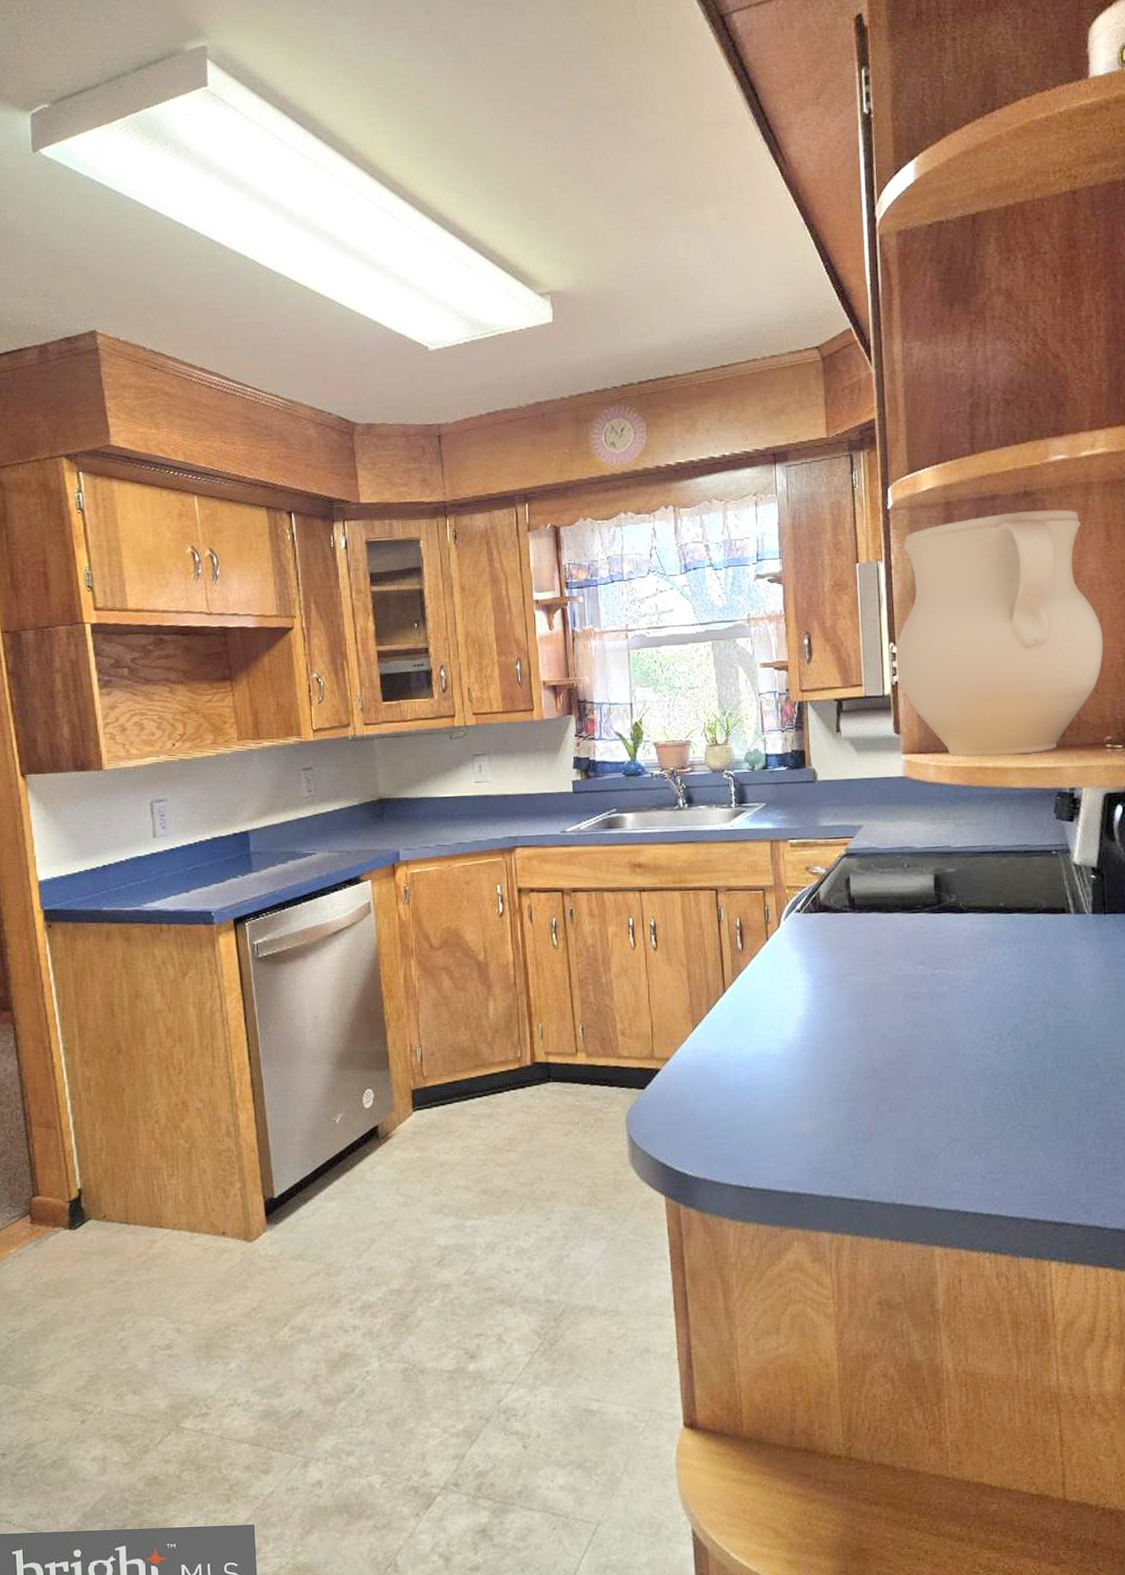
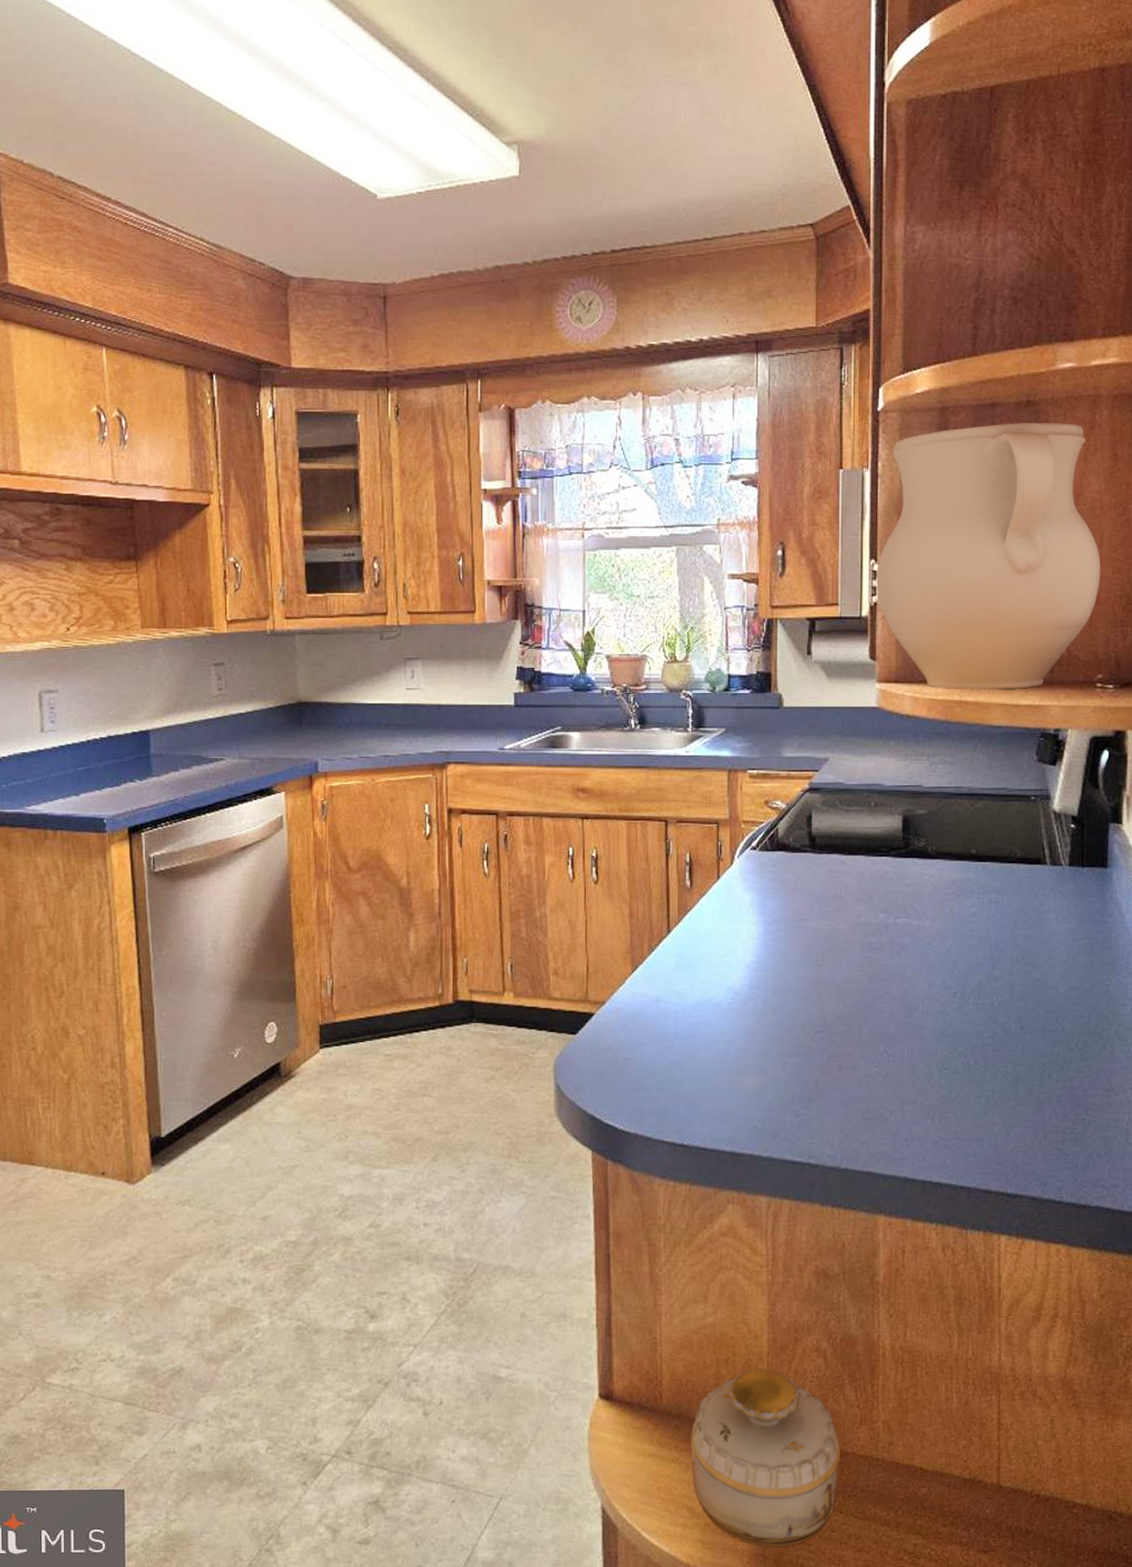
decorative jar: none [770,1395,913,1565] -> present [690,1368,841,1548]

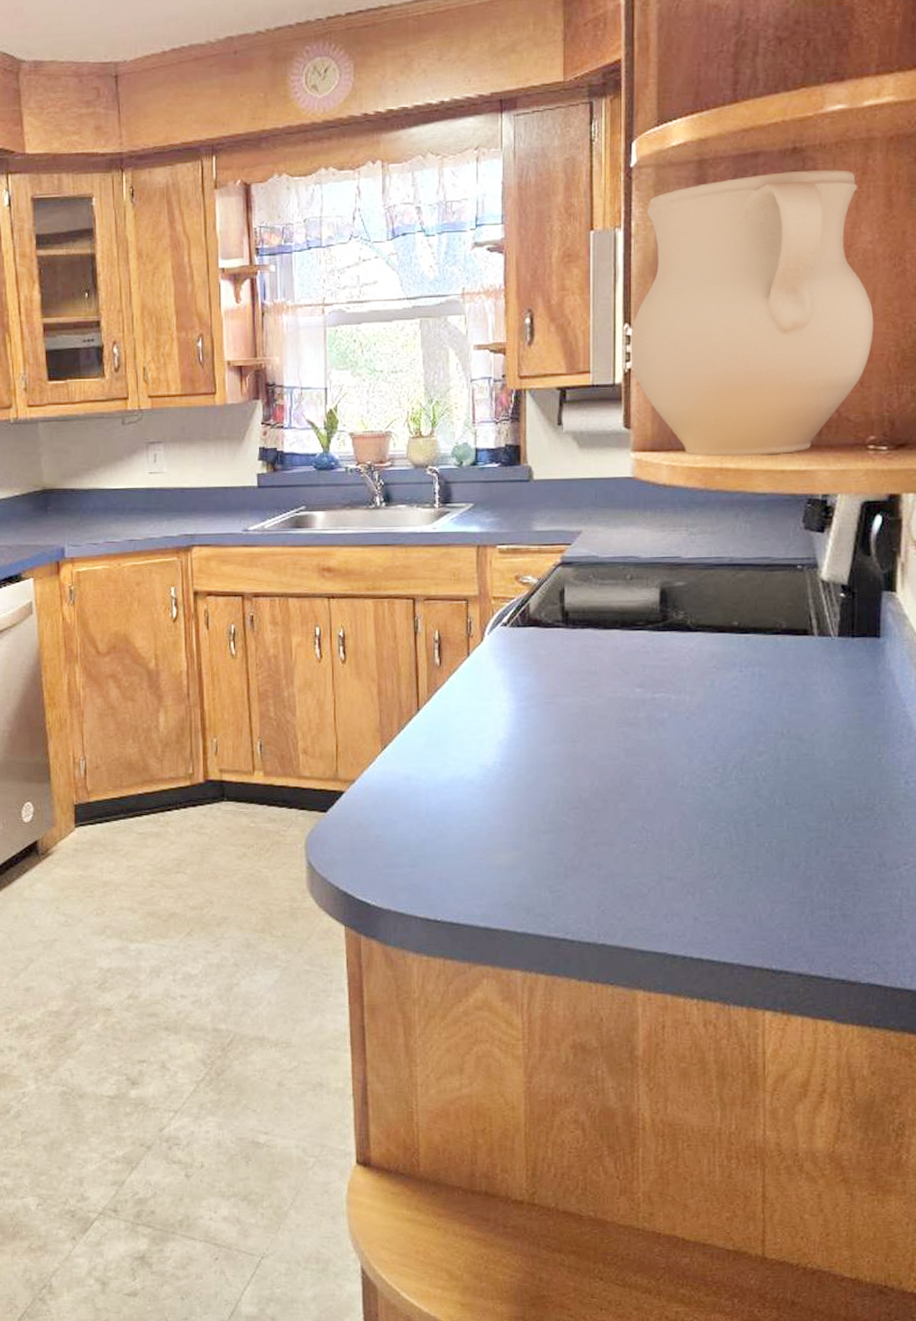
decorative jar: present [690,1368,841,1548] -> none [448,1139,600,1311]

